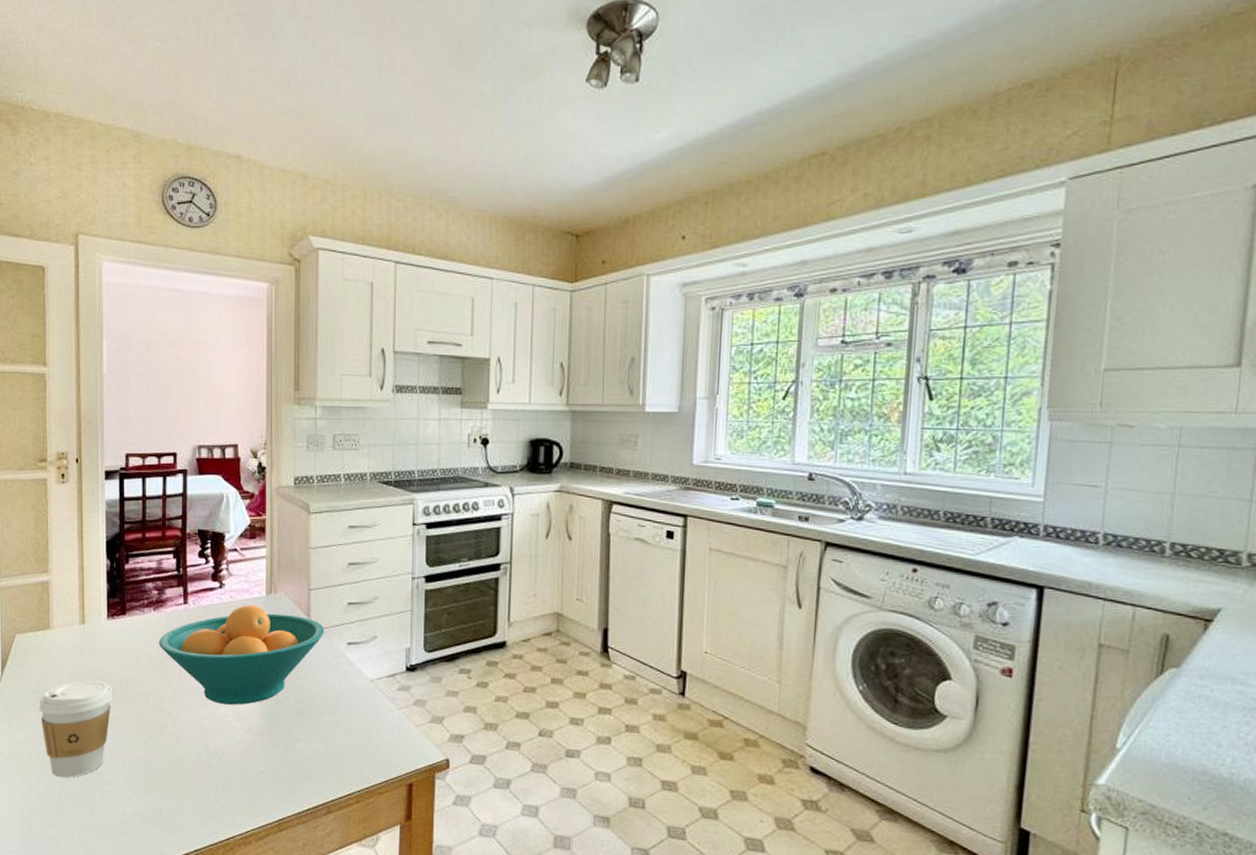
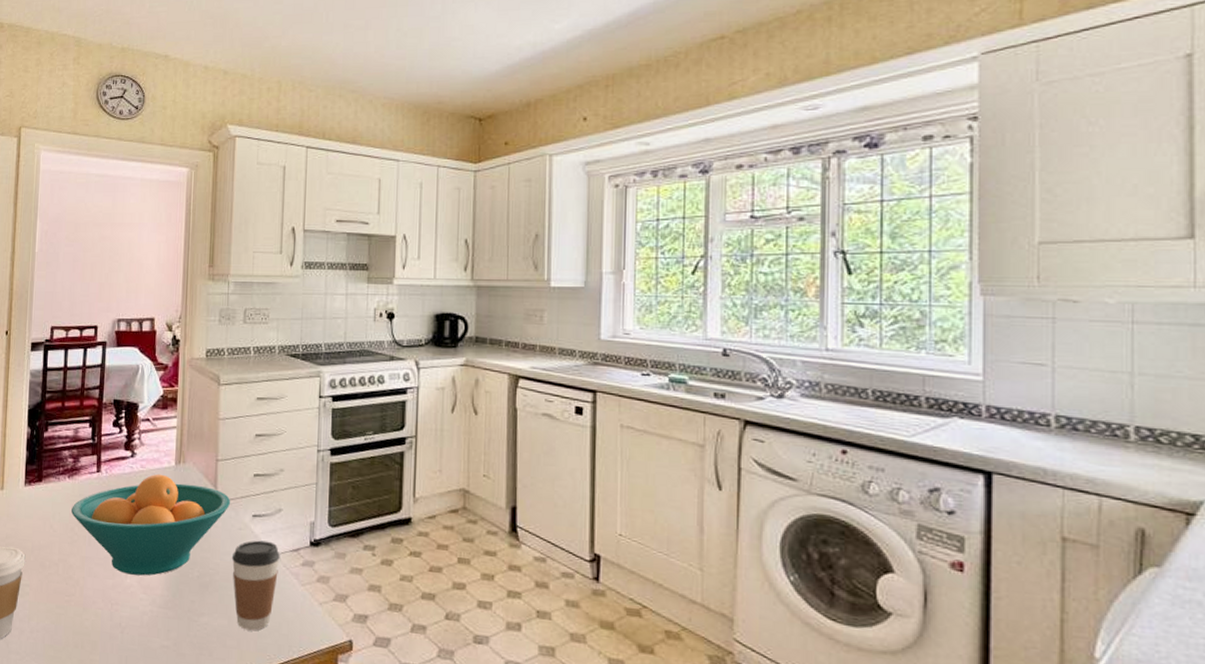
coffee cup: none [327,667,376,754] -> present [231,540,280,631]

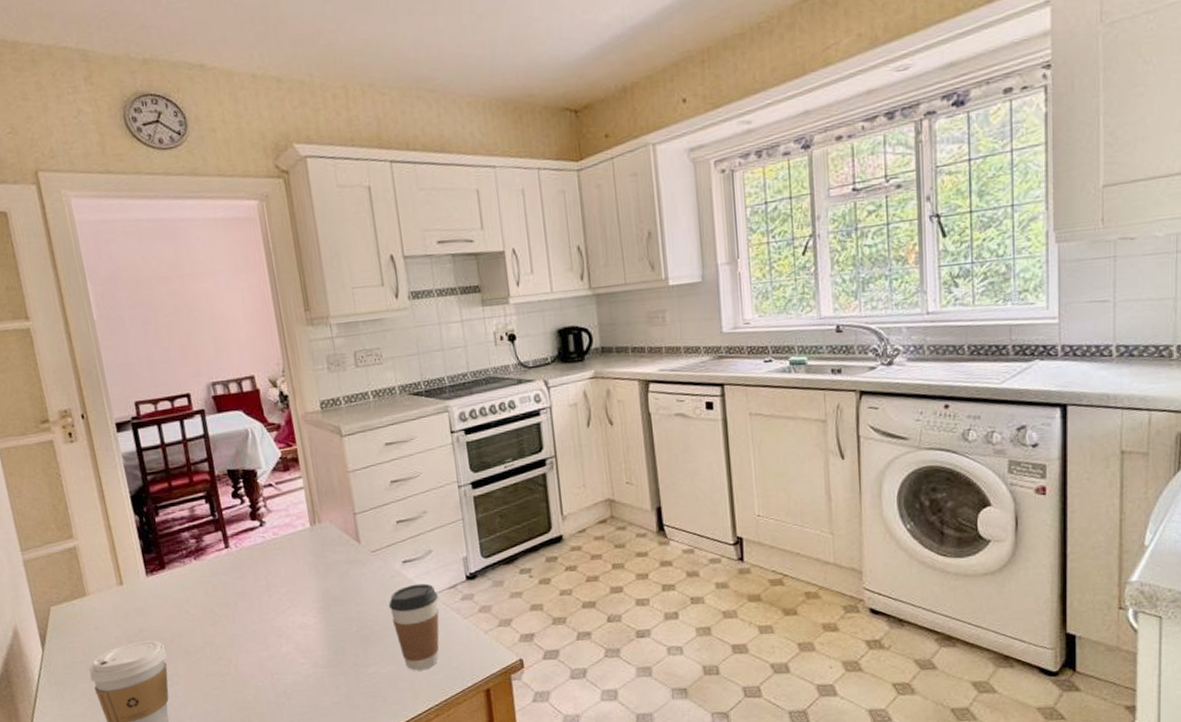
fruit bowl: present [71,474,231,576] -> none [205,538,378,643]

